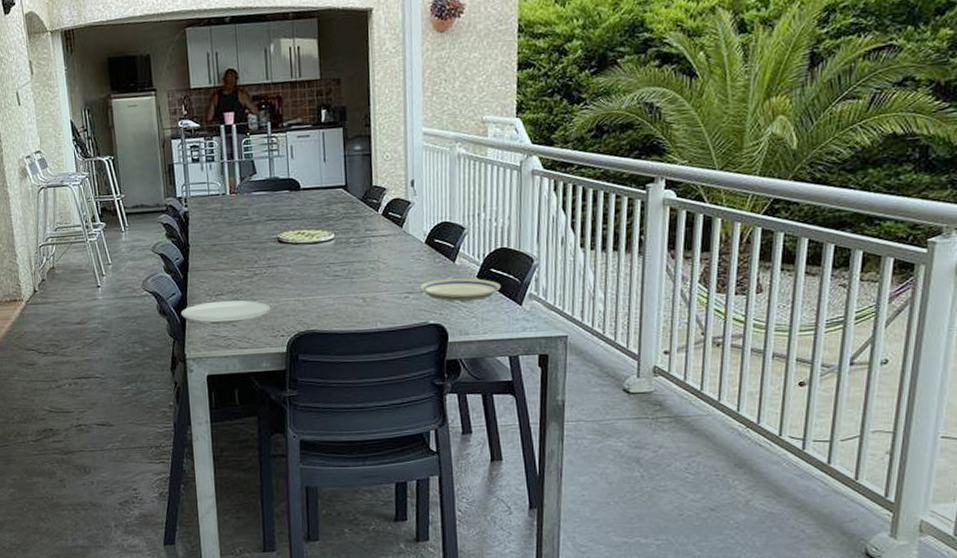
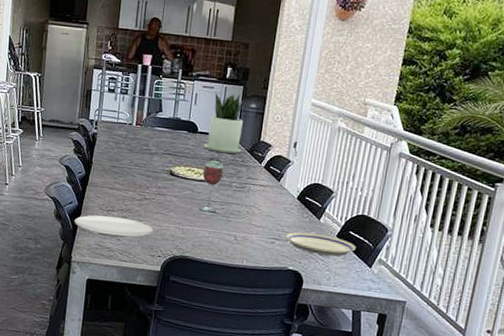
planter: none [310,138,354,208] -> present [203,92,244,155]
wineglass: none [314,214,338,277] -> present [199,157,224,213]

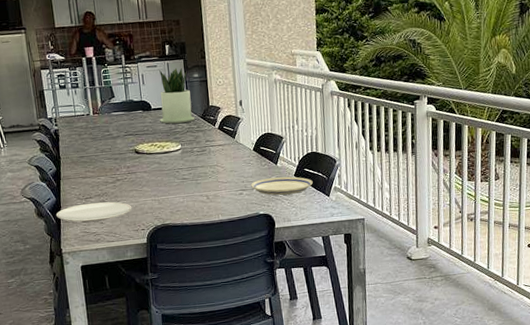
wineglass: present [199,157,224,213] -> none [164,129,185,180]

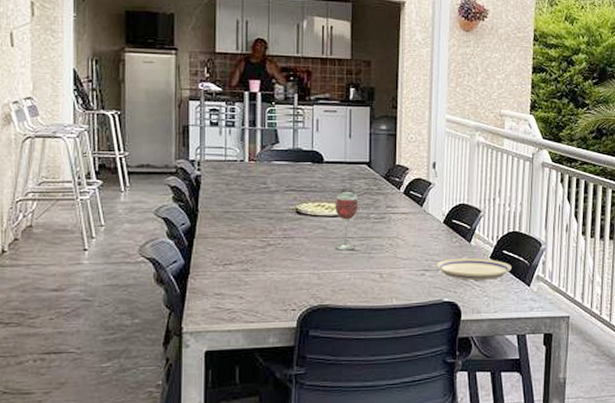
plate: present [56,201,132,223] -> none [181,270,283,295]
planter: present [159,67,195,124] -> none [332,115,376,183]
wineglass: none [164,129,185,180] -> present [334,188,359,250]

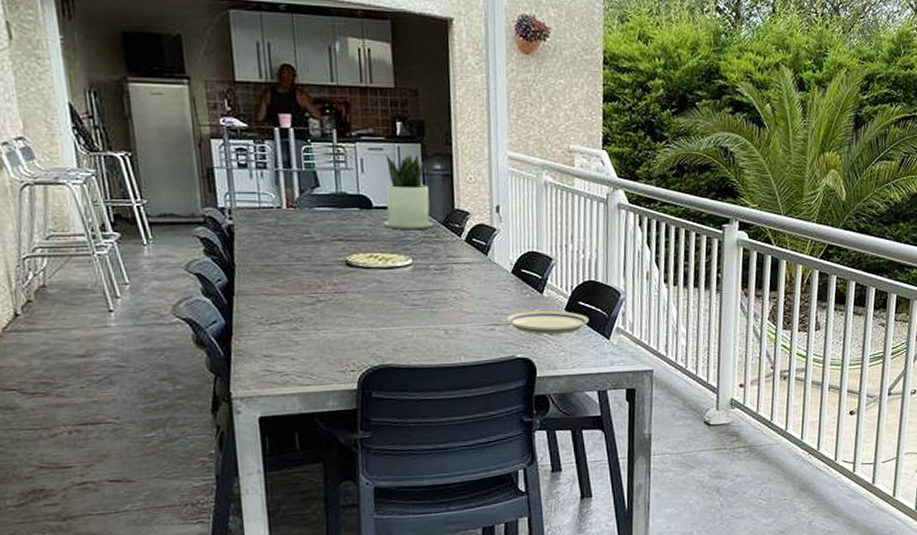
planter: none [332,115,376,183] -> present [383,154,434,231]
wineglass: present [334,188,359,250] -> none [388,237,417,305]

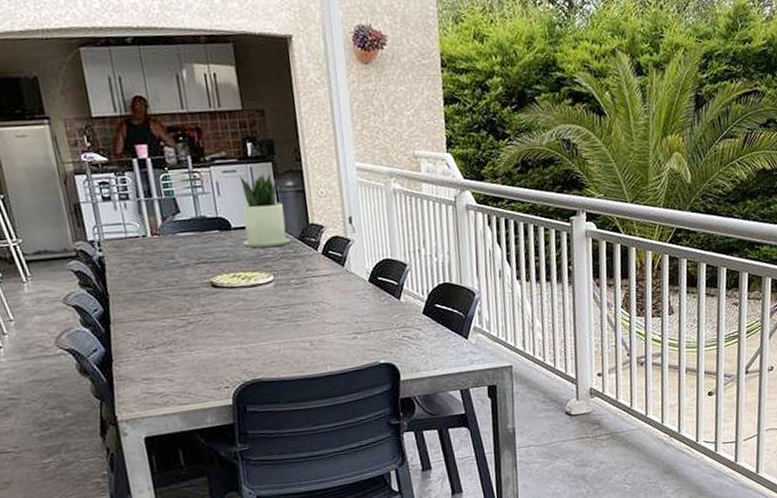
plate: present [506,310,589,335] -> none [367,314,447,339]

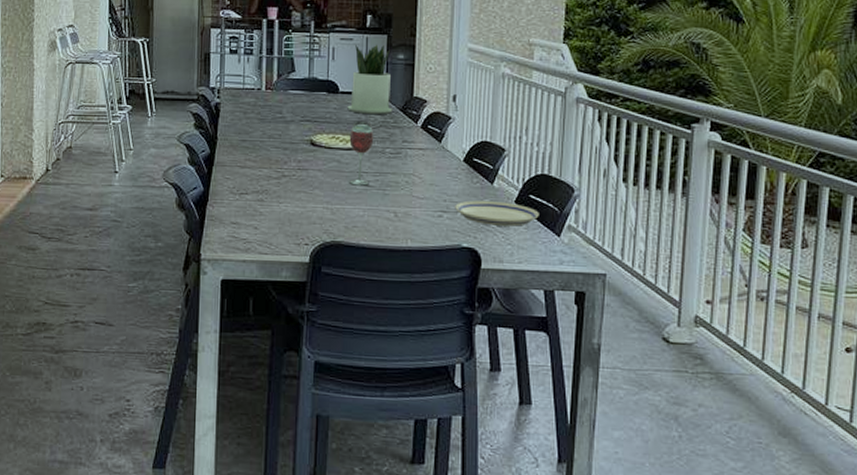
wineglass: none [250,254,280,321] -> present [348,120,374,186]
plate: none [367,314,447,339] -> present [455,200,539,227]

